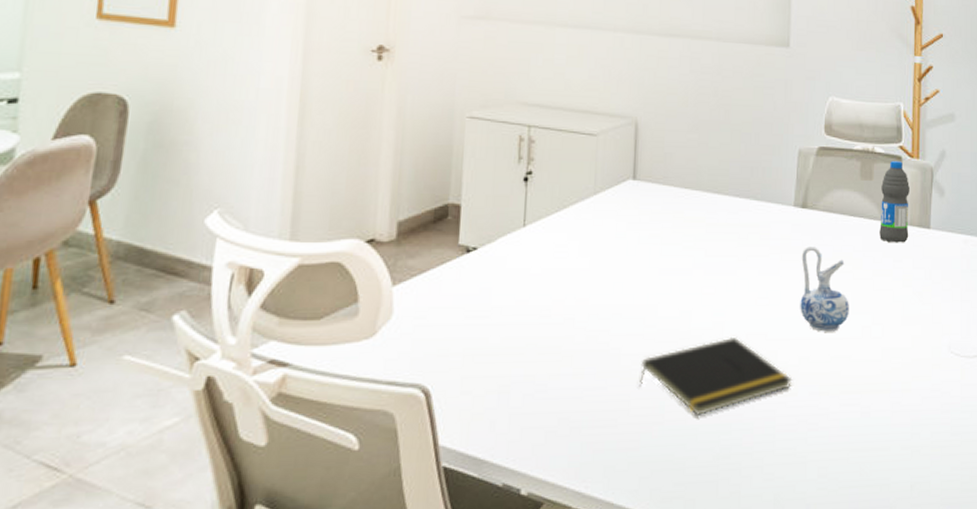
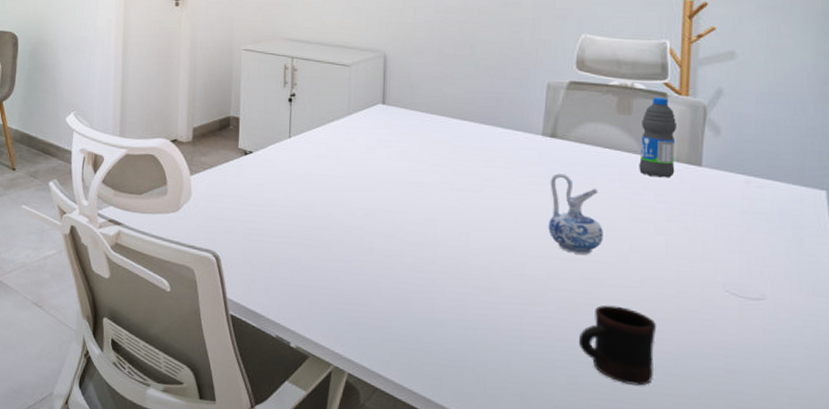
notepad: present [640,336,793,415] -> none [390,246,541,310]
mug: none [827,383,895,466] -> present [578,305,656,386]

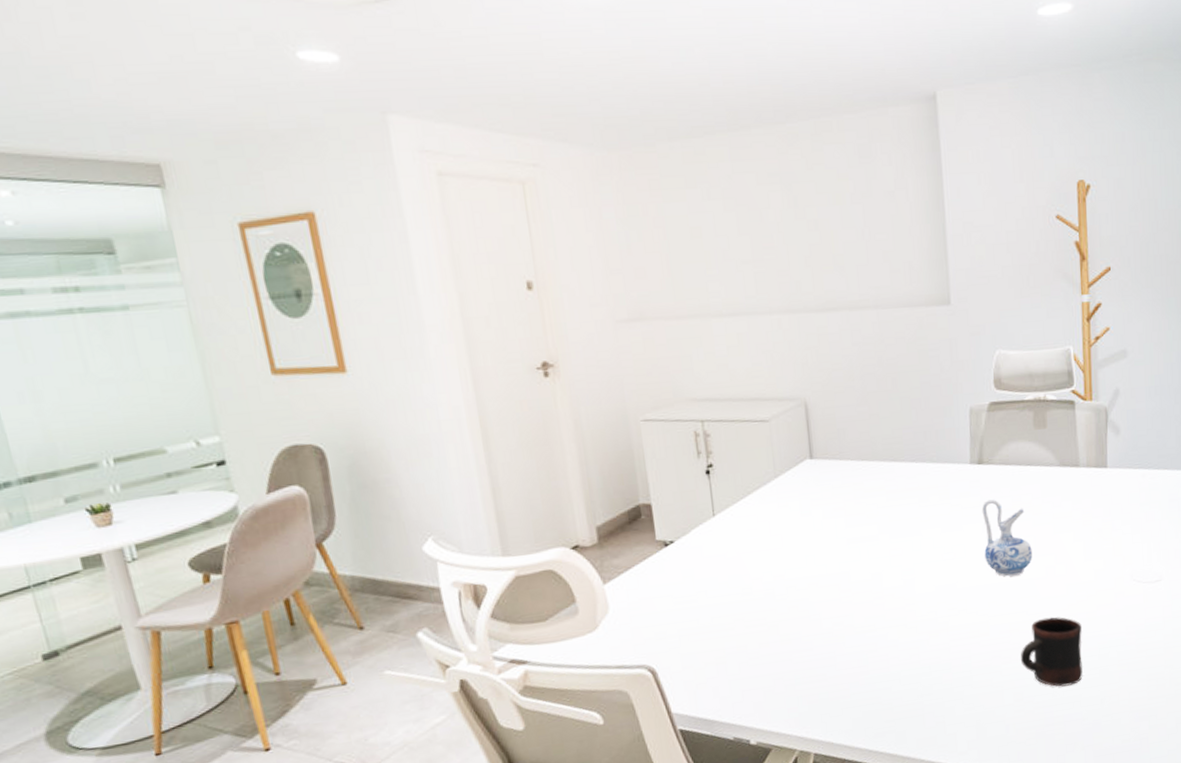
water bottle: present [639,97,676,178] -> none [1055,406,1086,486]

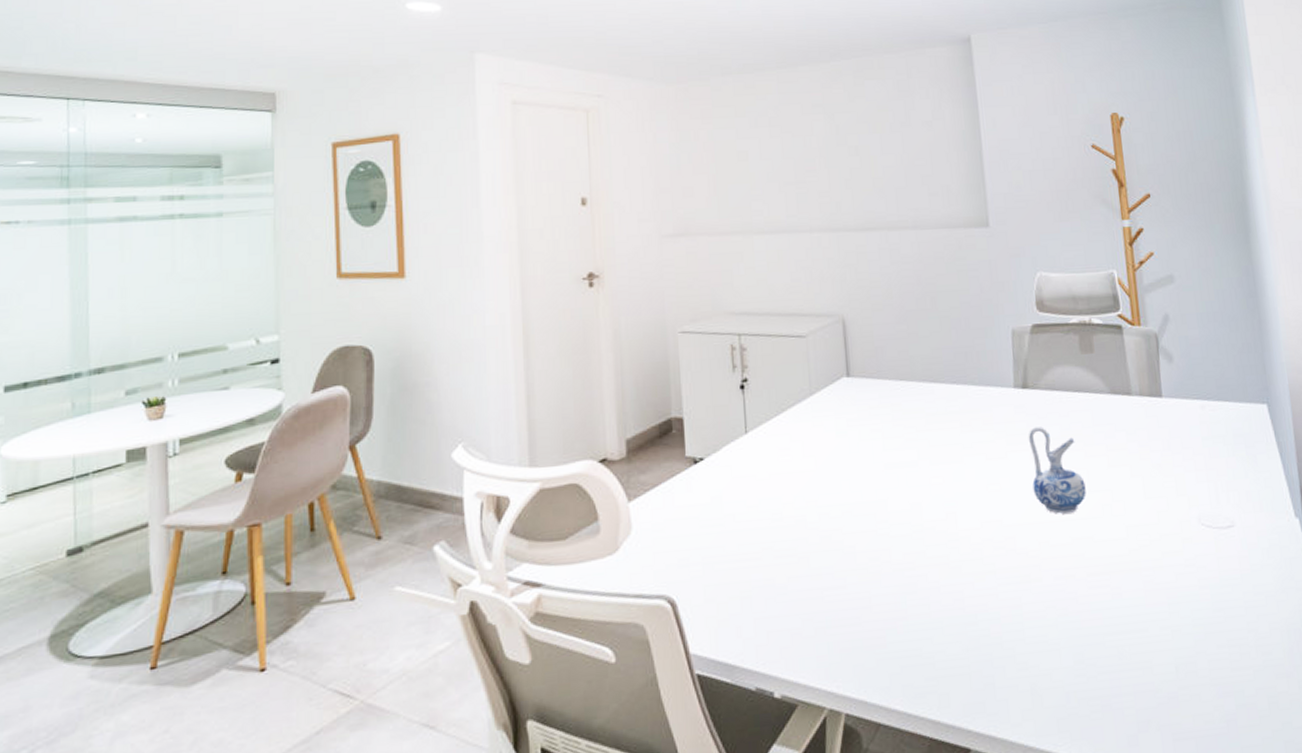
mug: present [1020,617,1083,687] -> none [1078,563,1152,649]

